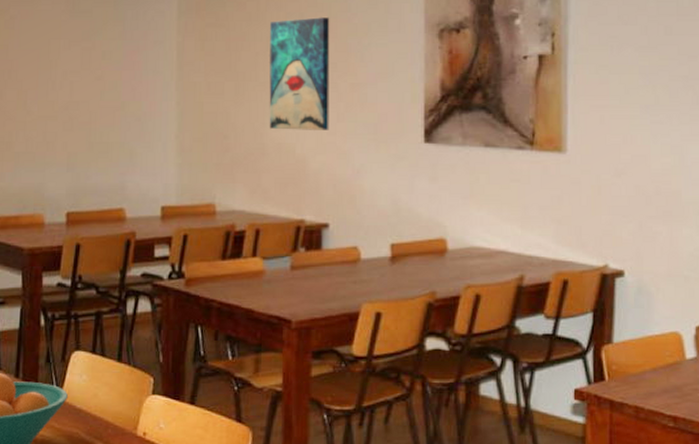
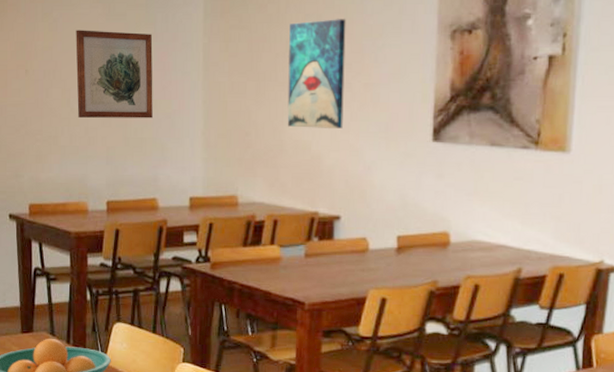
wall art: none [35,27,121,121] -> present [76,30,153,119]

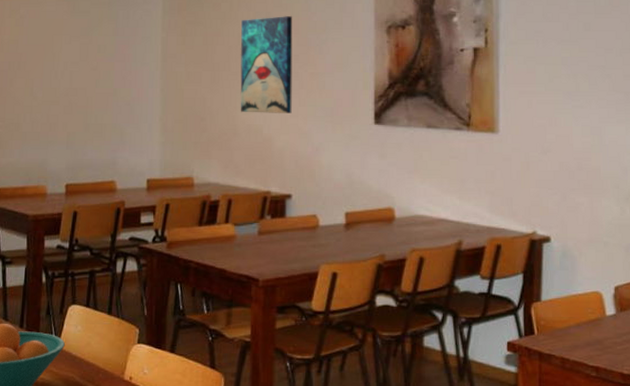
wall art: present [76,30,153,119] -> none [40,25,114,106]

